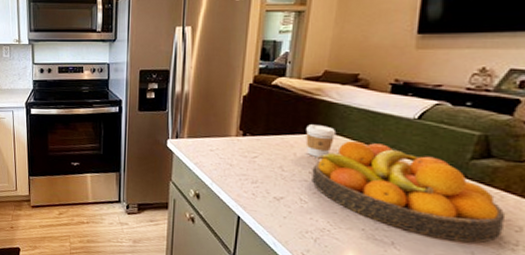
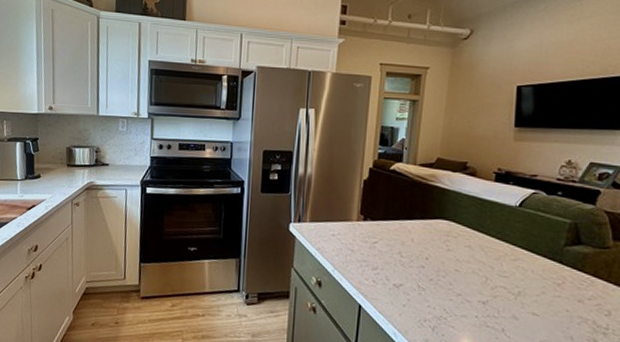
coffee cup: present [305,124,337,157] -> none [422,210,450,243]
fruit bowl: present [312,140,506,243] -> none [428,226,597,327]

